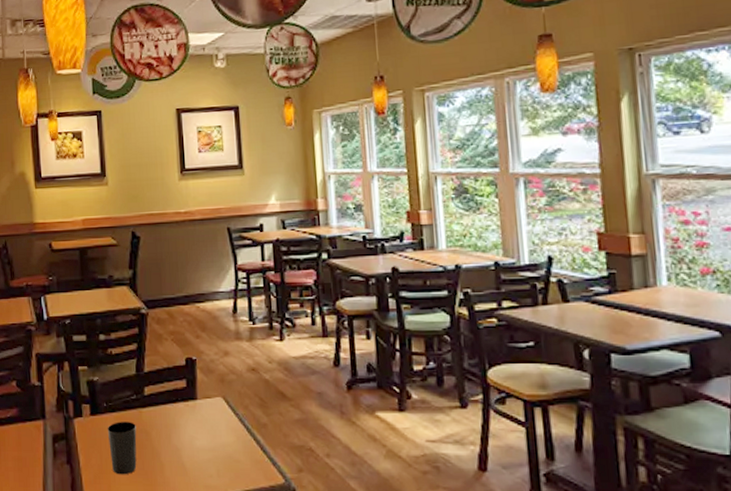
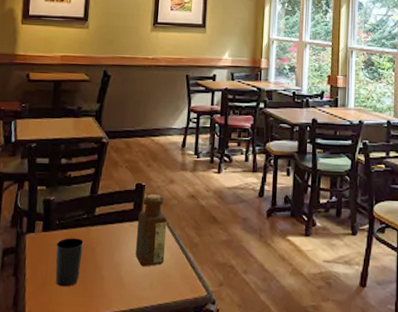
bottle: none [193,368,230,452] -> present [135,193,167,267]

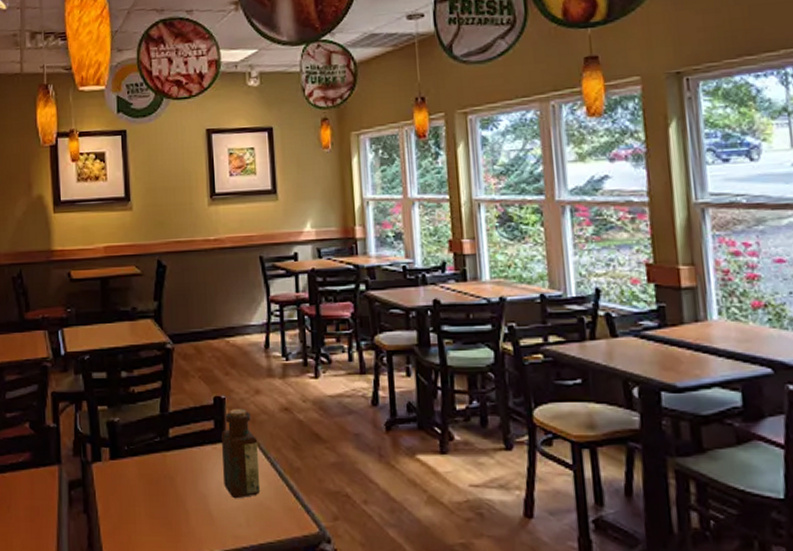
cup: present [55,238,84,287] -> none [128,466,160,525]

